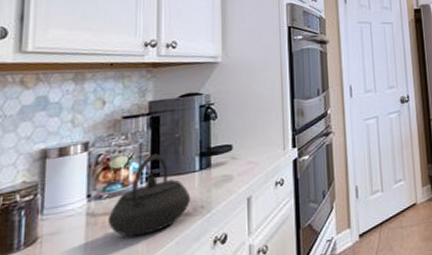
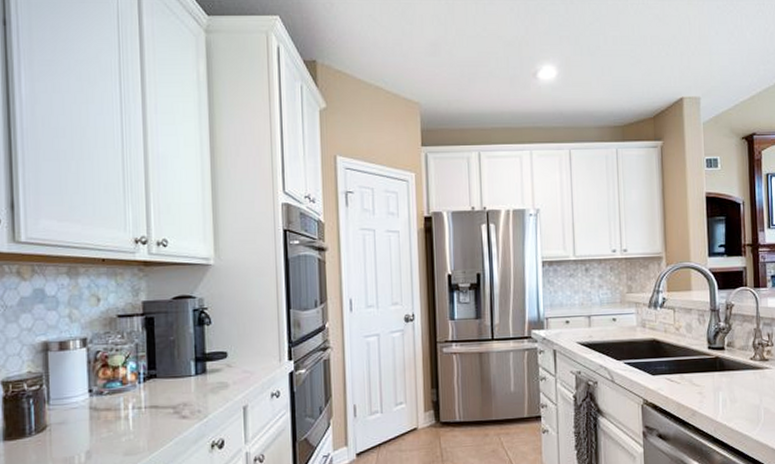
kettle: present [107,153,191,237] -> none [109,355,188,434]

